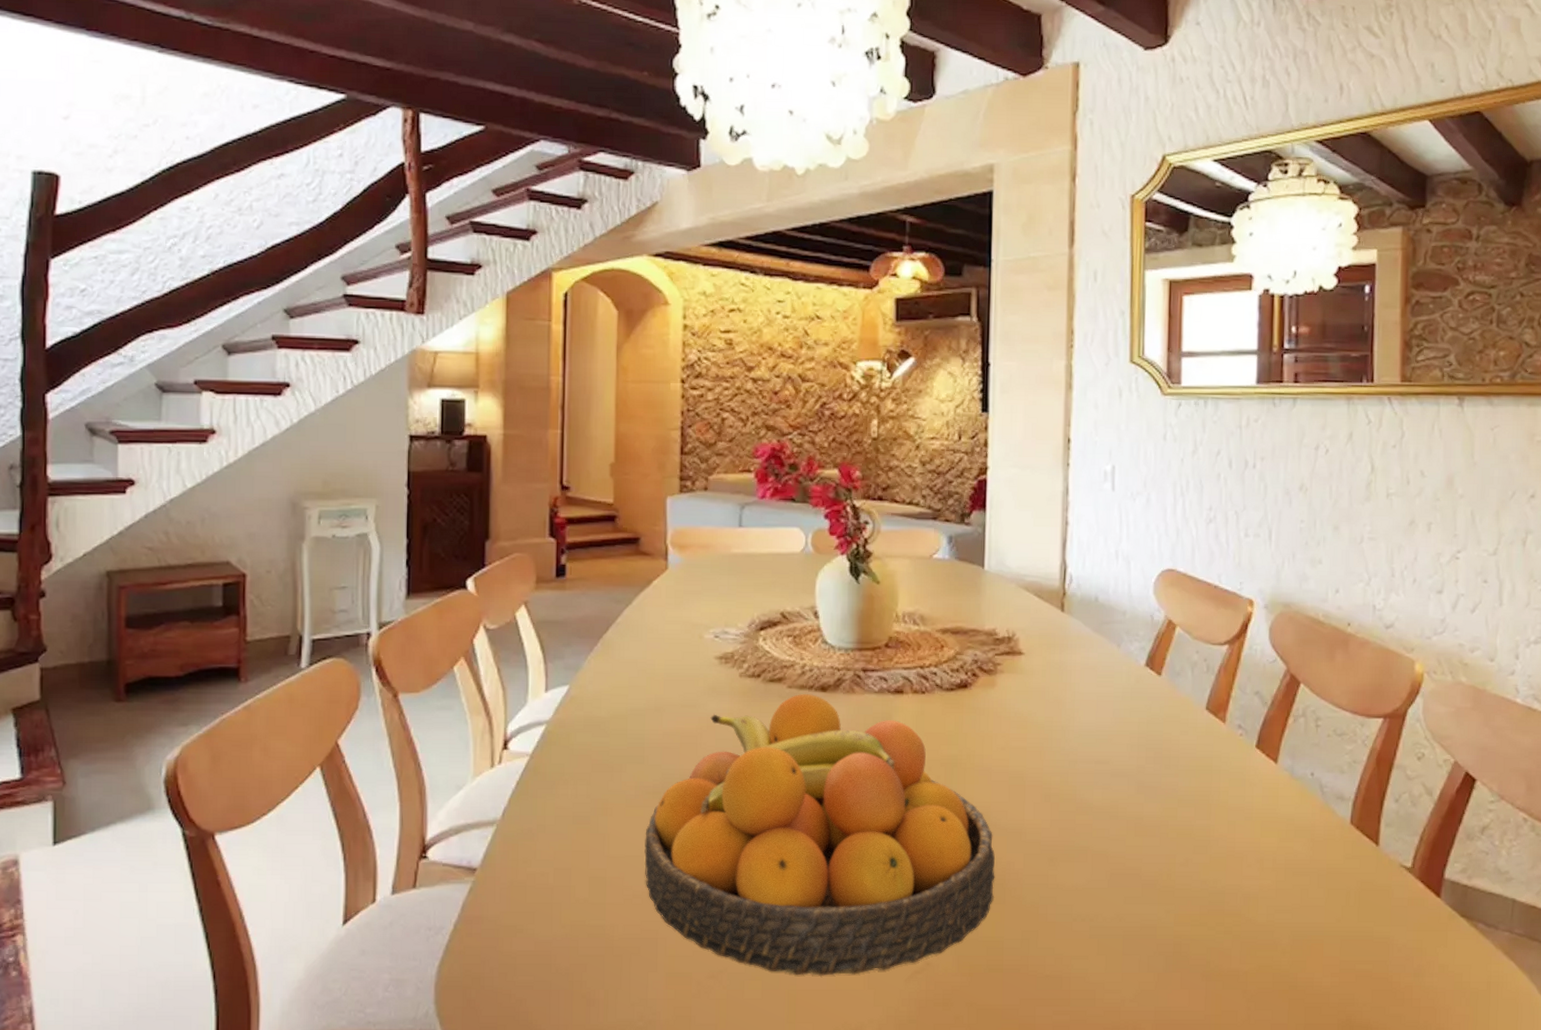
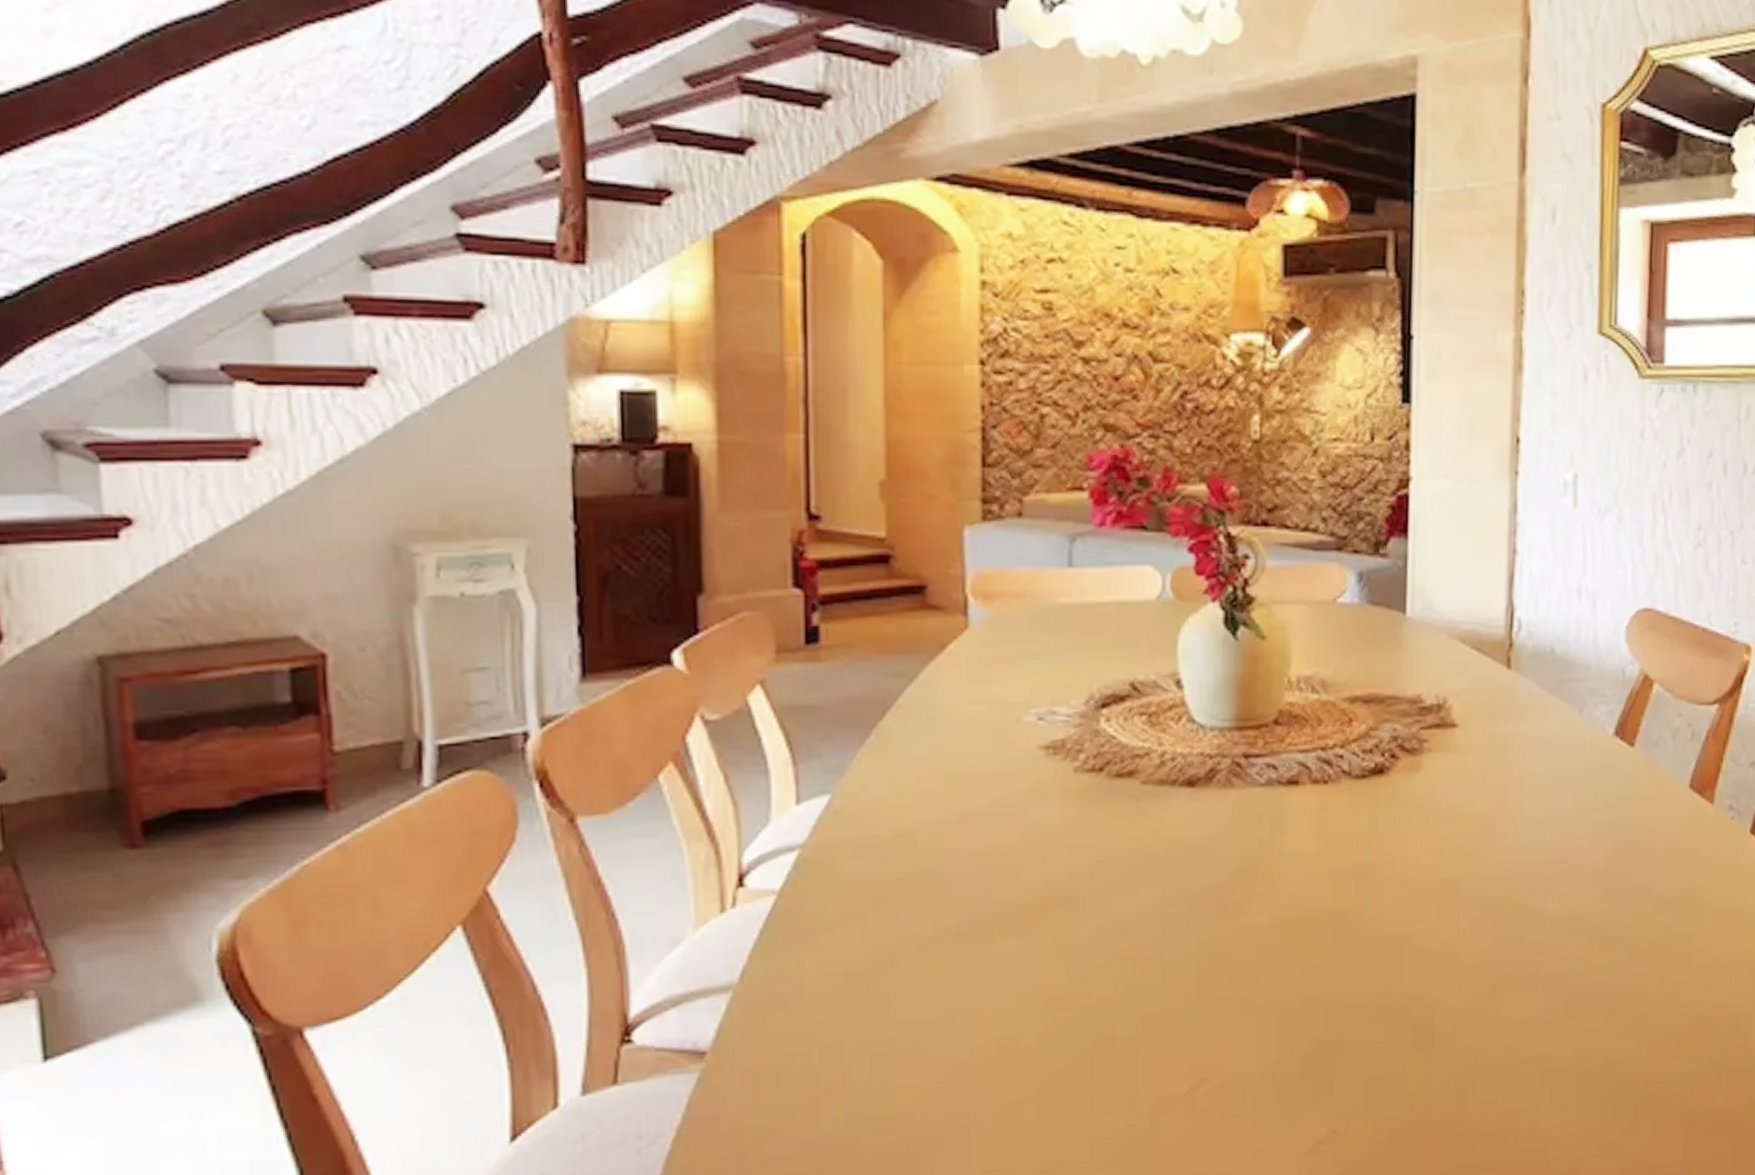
fruit bowl: present [644,694,995,976] -> none [947,791,1421,1160]

